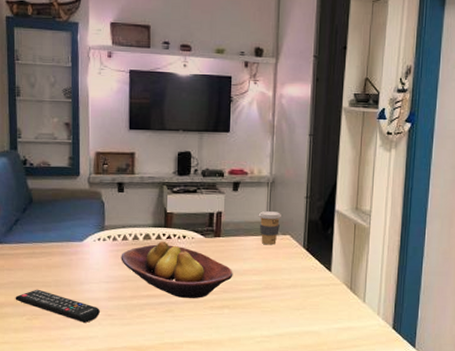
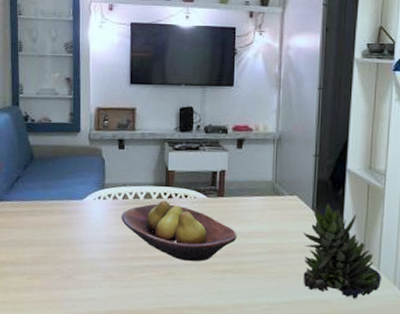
remote control: present [15,289,100,323] -> none [16,248,100,284]
coffee cup: present [258,210,281,245] -> none [263,169,288,207]
succulent plant: none [295,241,368,330] -> present [303,203,382,299]

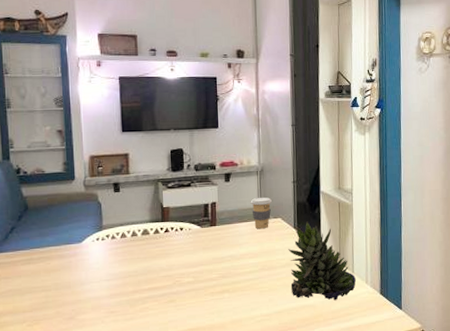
fruit bowl: present [121,200,237,262] -> none [120,235,231,288]
coffee cup: none [263,169,288,207] -> present [250,197,272,229]

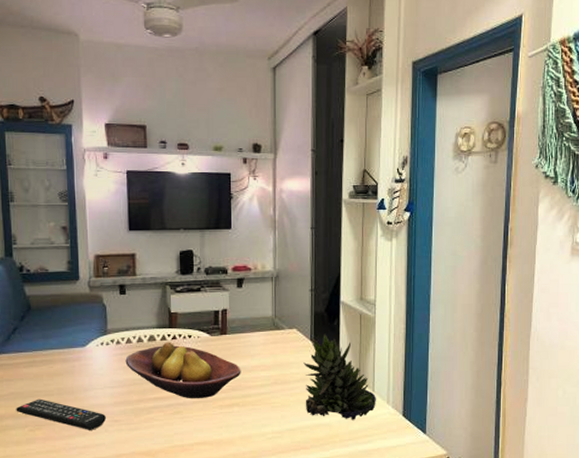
remote control: none [14,294,102,322] -> present [16,399,106,430]
fruit bowl: none [120,235,231,288] -> present [125,342,241,399]
coffee cup: present [250,197,272,229] -> none [264,305,287,340]

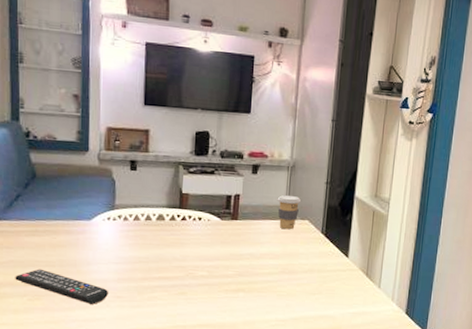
fruit bowl: present [125,342,241,399] -> none [132,222,250,282]
coffee cup: none [264,305,287,340] -> present [277,194,301,230]
succulent plant: present [303,333,377,420] -> none [311,227,382,314]

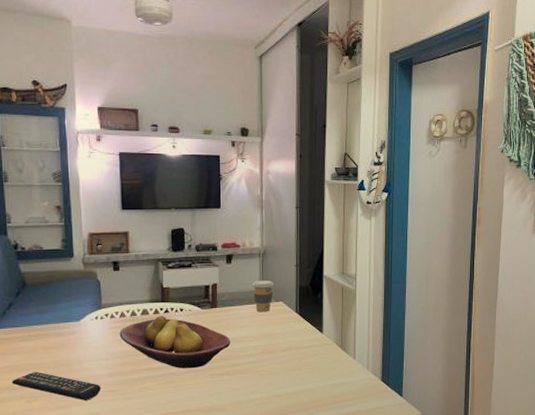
fruit bowl: none [132,222,250,282] -> present [119,315,231,369]

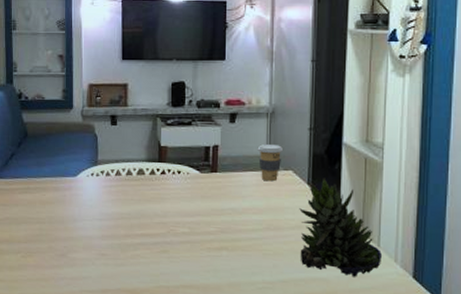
remote control: present [12,371,101,401] -> none [10,225,93,262]
fruit bowl: present [119,315,231,369] -> none [114,176,231,239]
succulent plant: none [289,306,358,386] -> present [299,177,383,277]

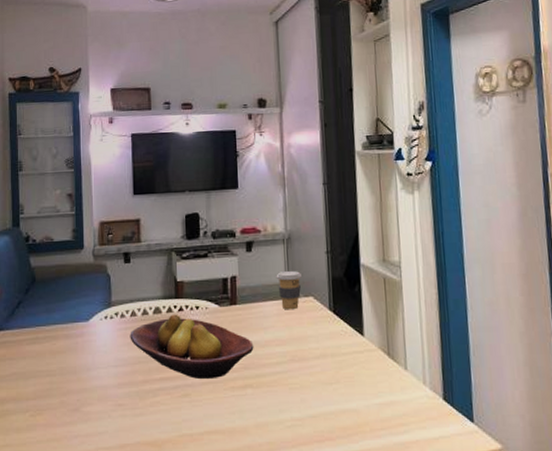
fruit bowl: none [114,176,231,239] -> present [130,314,254,380]
succulent plant: present [299,177,383,277] -> none [323,301,411,405]

